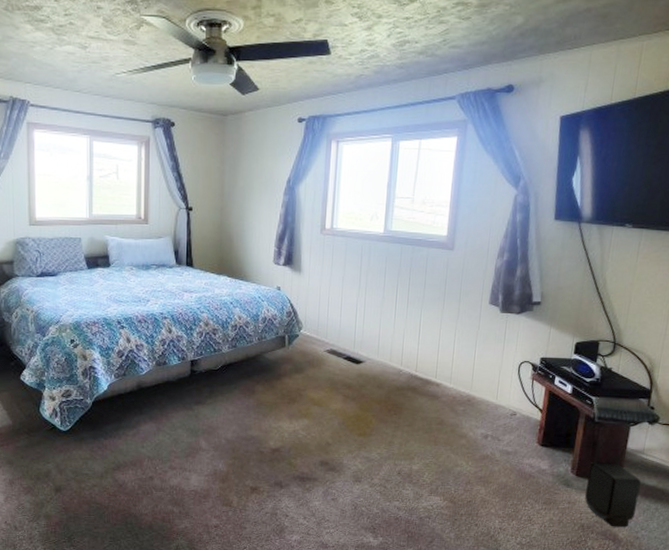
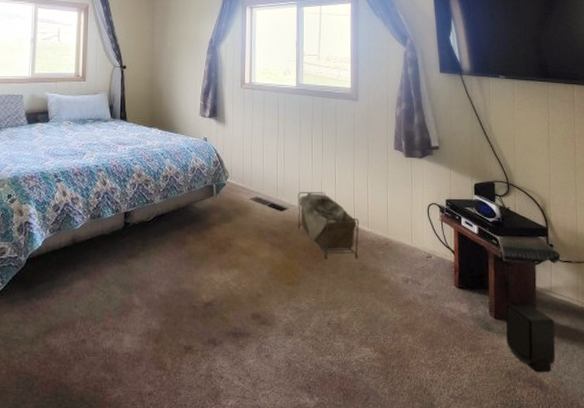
laundry basket: none [374,346,442,414] -> present [298,192,360,260]

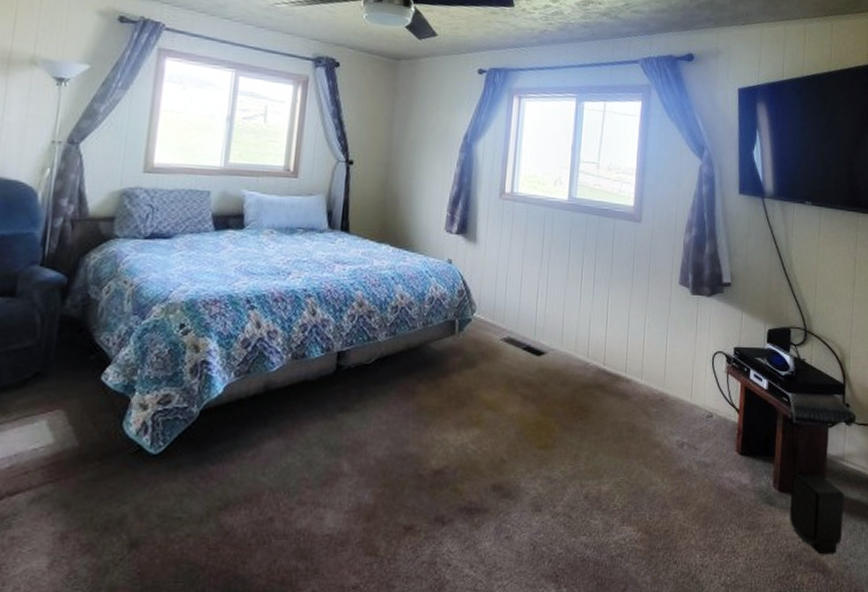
laundry basket: present [298,192,360,260] -> none [557,333,632,418]

